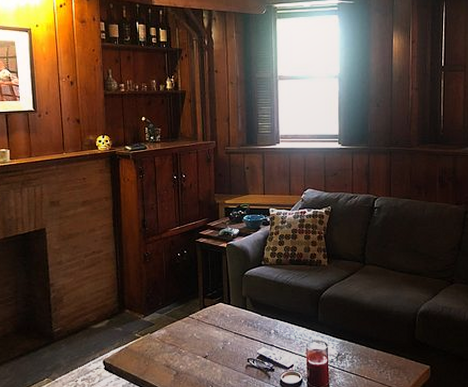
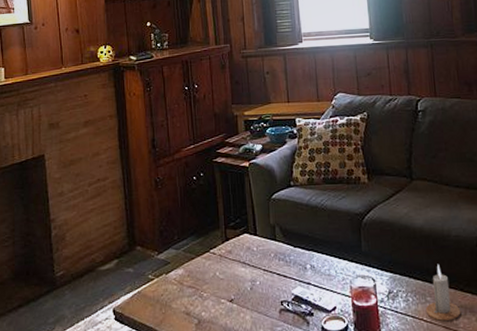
candle: none [367,334,396,378] -> present [425,265,461,321]

